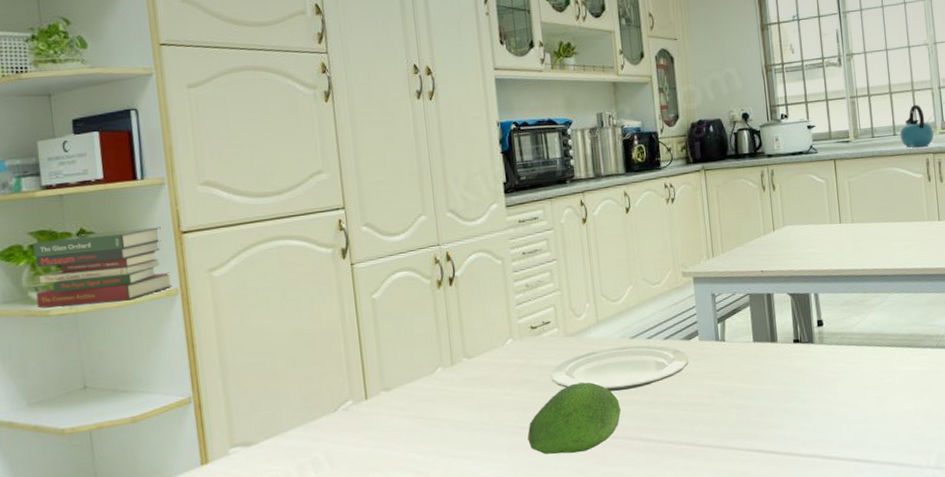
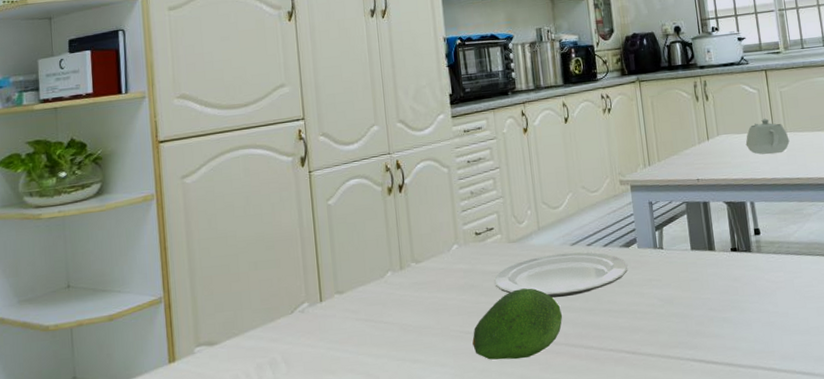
books: present [33,226,173,309] -> none [30,136,149,212]
teapot: none [811,209,856,246] -> present [745,118,790,155]

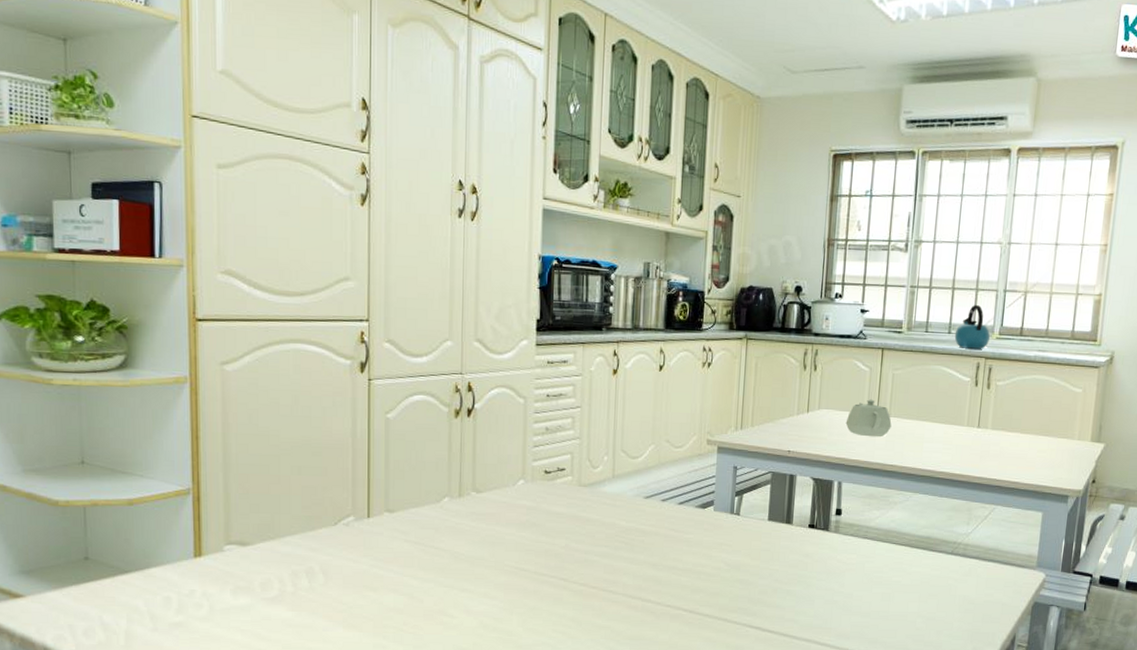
fruit: present [472,288,563,360] -> none [526,534,625,602]
plate: present [494,252,628,298] -> none [558,504,700,548]

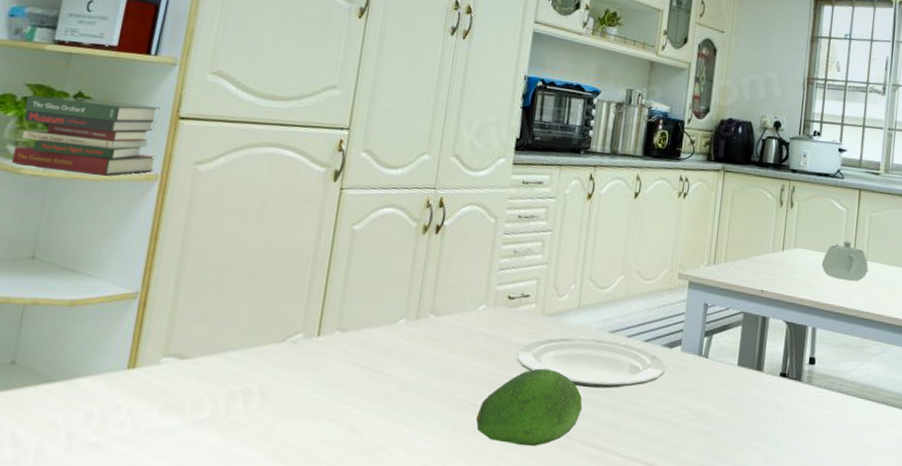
books: none [40,305,182,381] -> present [12,94,160,176]
fruit: none [526,534,625,602] -> present [476,368,583,447]
plate: none [558,504,700,548] -> present [516,337,666,389]

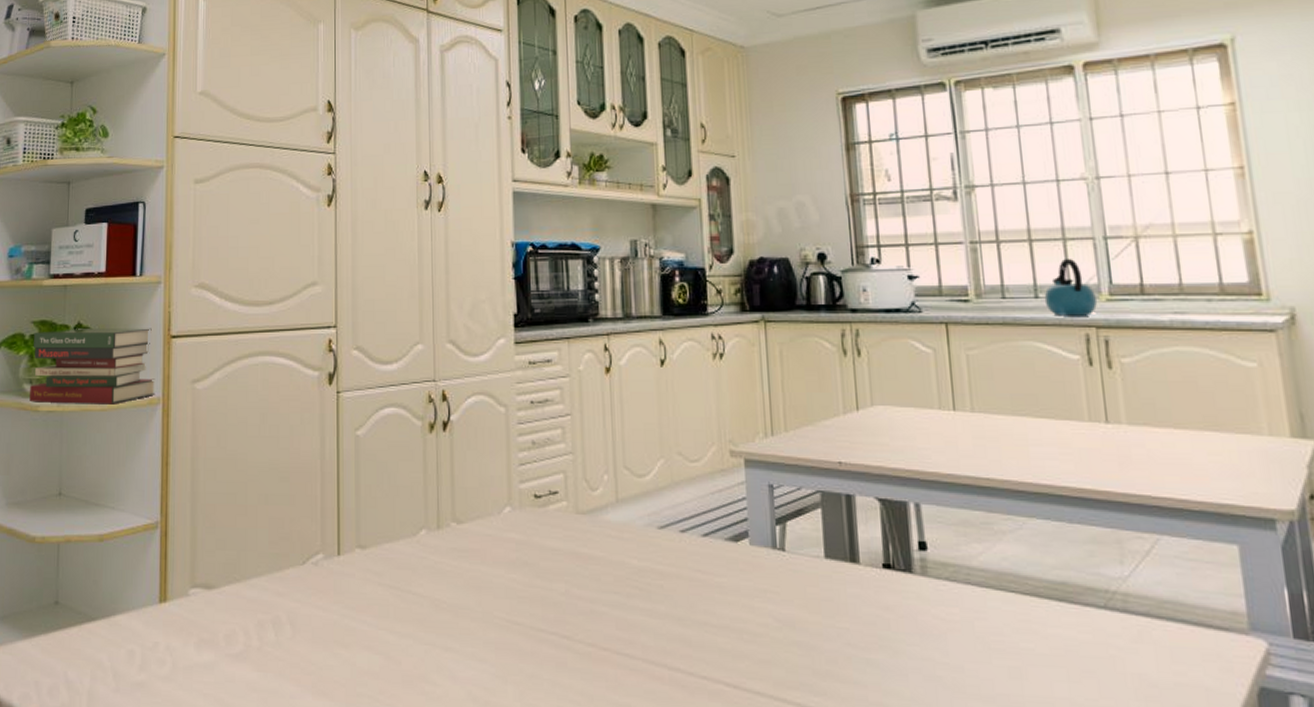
fruit: present [476,368,583,447] -> none [521,576,642,669]
plate: present [516,337,666,389] -> none [555,537,735,596]
teapot: present [821,241,869,282] -> none [911,390,978,441]

